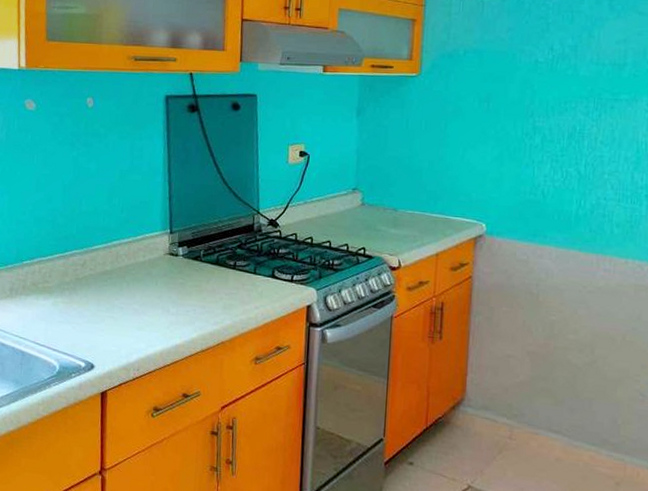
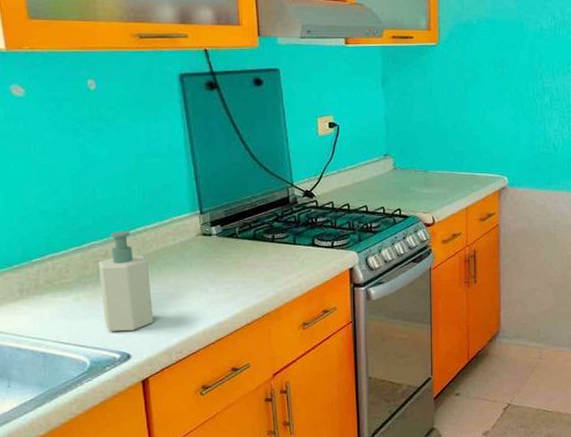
soap bottle: none [75,242,119,342] -> present [98,231,153,332]

